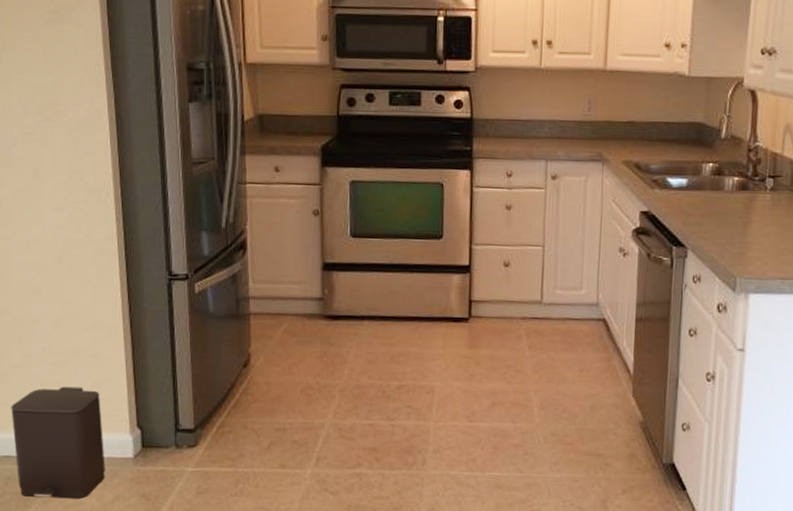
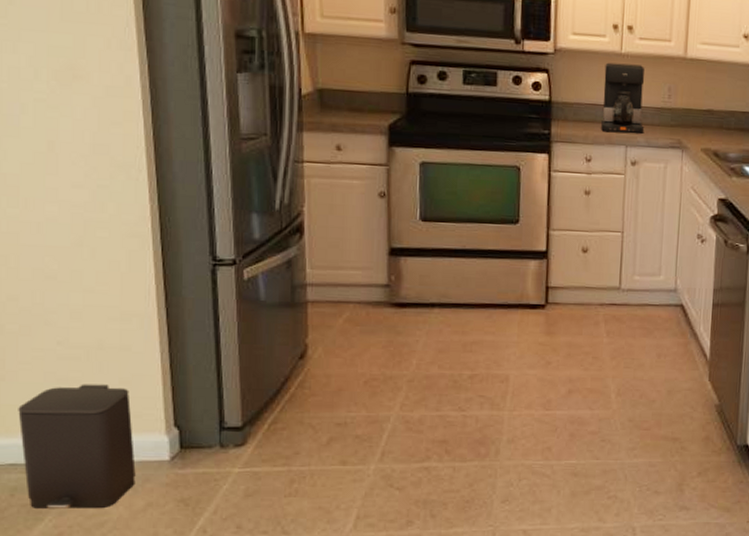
coffee maker: none [521,78,564,149] -> present [601,62,644,135]

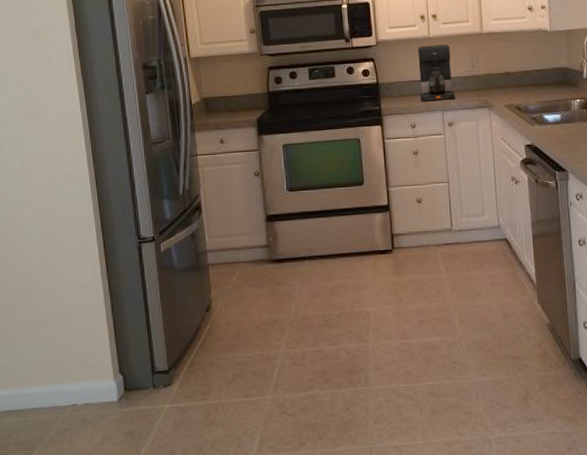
pedal bin: present [18,384,136,510] -> none [11,343,95,446]

